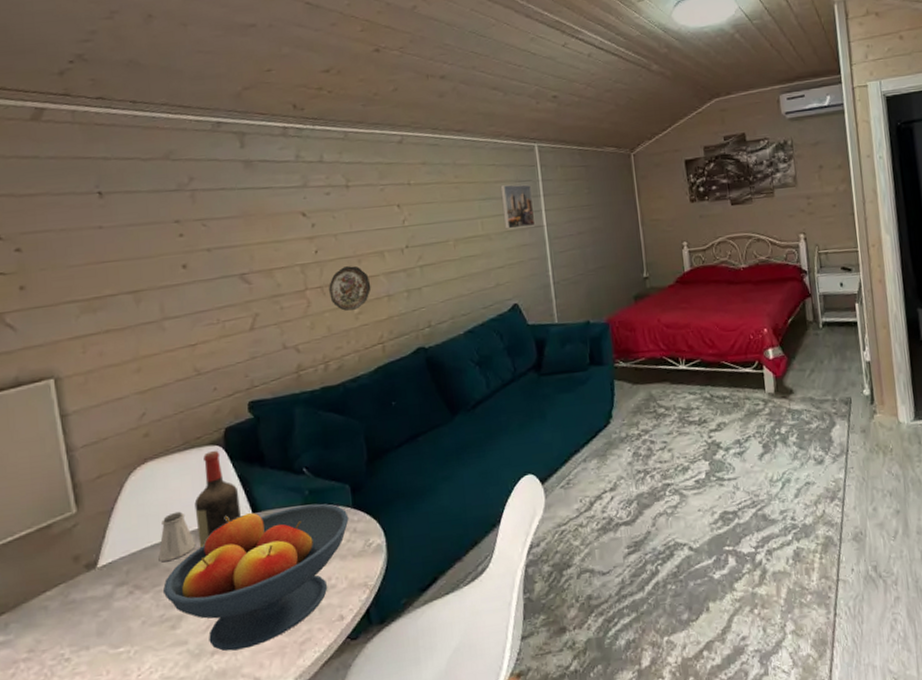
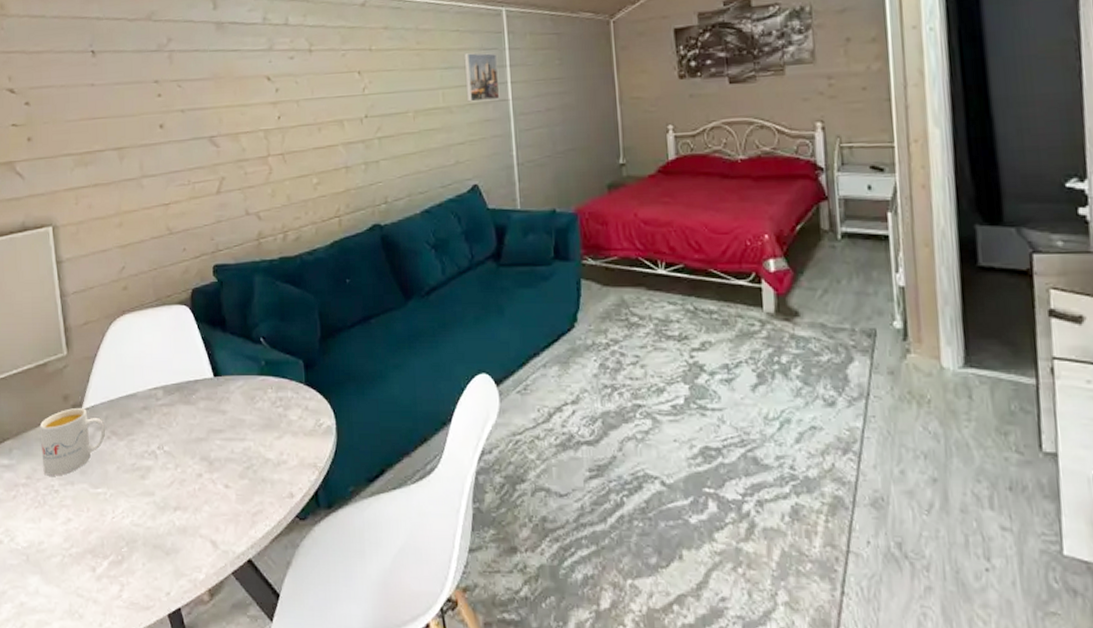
mug: none [44,566,128,645] -> present [39,407,106,476]
saltshaker: present [158,511,196,562] -> none [132,366,164,413]
fruit bowl: present [162,503,349,651] -> none [135,375,301,510]
wine bottle: present [194,450,241,548] -> none [164,310,203,404]
decorative plate: present [329,265,371,311] -> none [290,134,330,180]

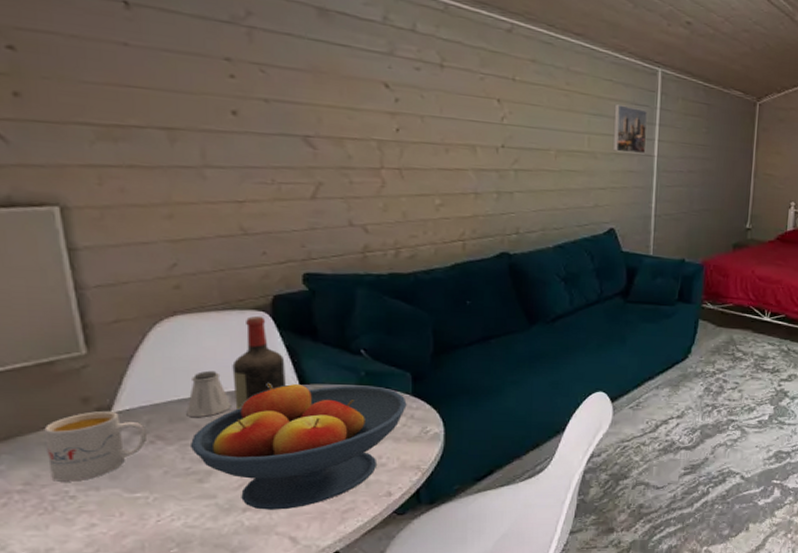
saltshaker: none [132,366,164,413] -> present [186,370,232,418]
fruit bowl: none [135,375,301,510] -> present [189,383,407,510]
wine bottle: none [164,310,203,404] -> present [232,315,286,410]

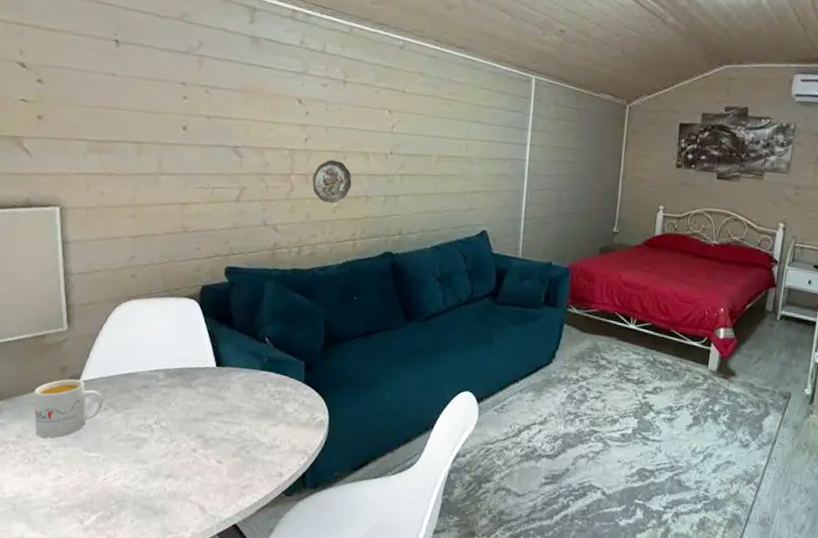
saltshaker: present [186,370,232,418] -> none [132,349,165,391]
fruit bowl: present [189,383,407,510] -> none [132,364,300,480]
wine bottle: present [232,315,286,410] -> none [167,303,207,386]
decorative plate: none [409,153,457,201] -> present [312,160,352,203]
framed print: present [613,104,648,155] -> none [488,111,522,159]

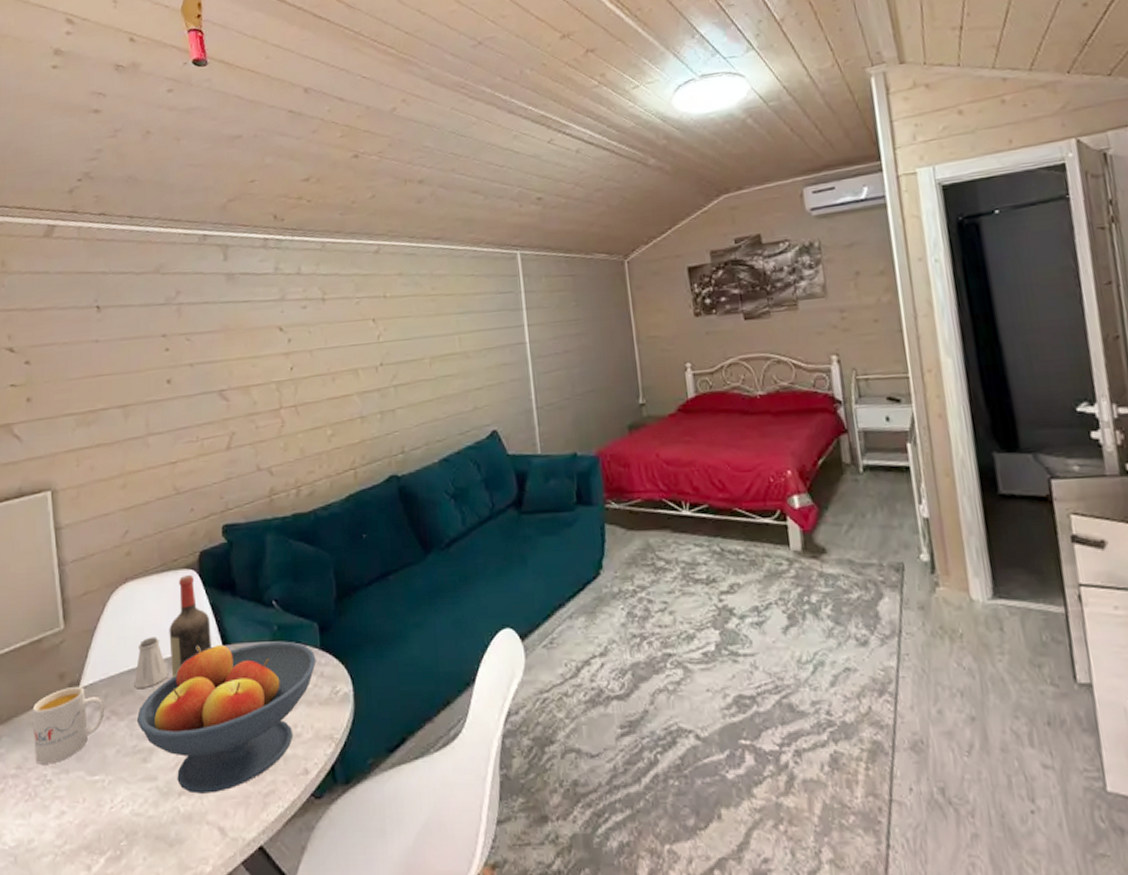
saltshaker: none [132,349,165,391] -> present [134,636,169,689]
fruit bowl: none [132,364,300,480] -> present [136,641,316,794]
wine bottle: none [167,303,207,386] -> present [169,574,211,677]
decorative plate: present [312,160,352,203] -> none [303,384,345,432]

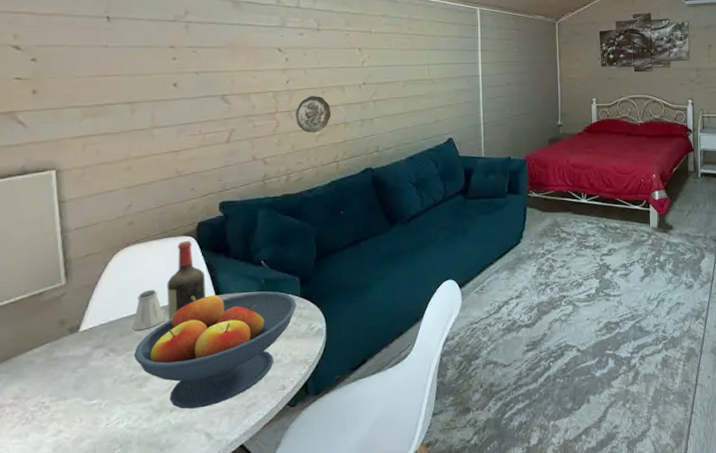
mug: present [32,686,105,764] -> none [31,330,104,394]
decorative plate: none [303,384,345,432] -> present [296,96,331,133]

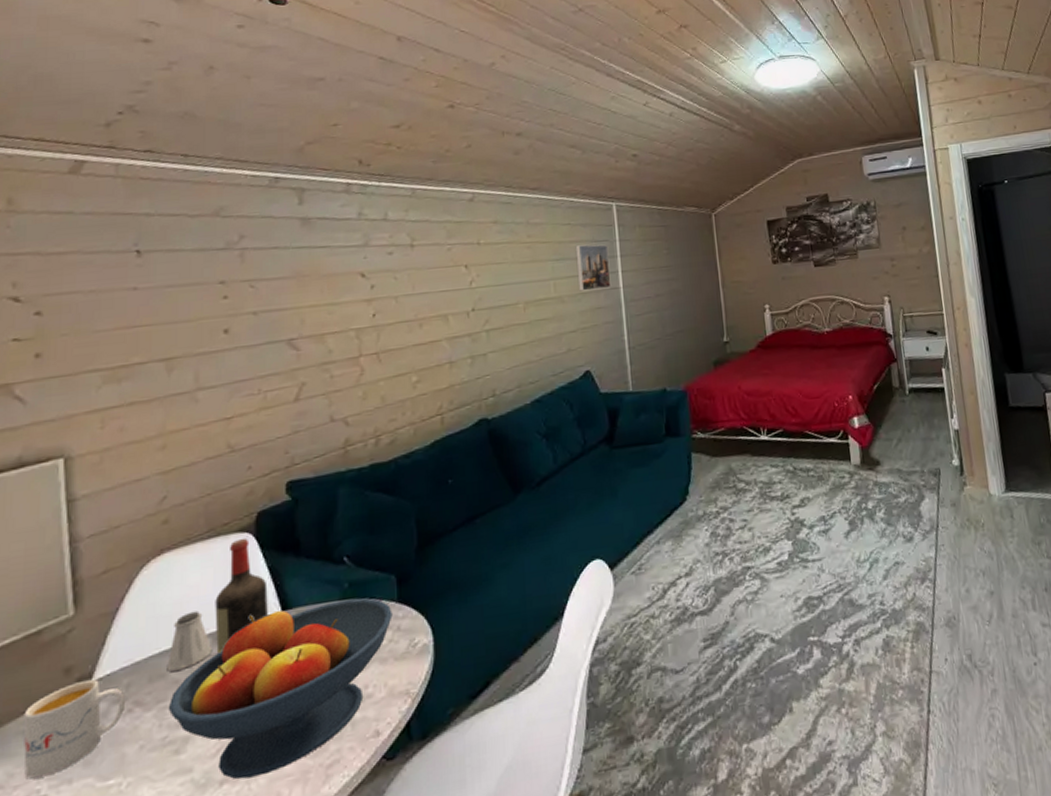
mug: none [31,330,104,394] -> present [23,679,126,779]
decorative plate: present [296,96,331,133] -> none [386,330,432,379]
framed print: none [446,39,473,76] -> present [575,244,611,292]

